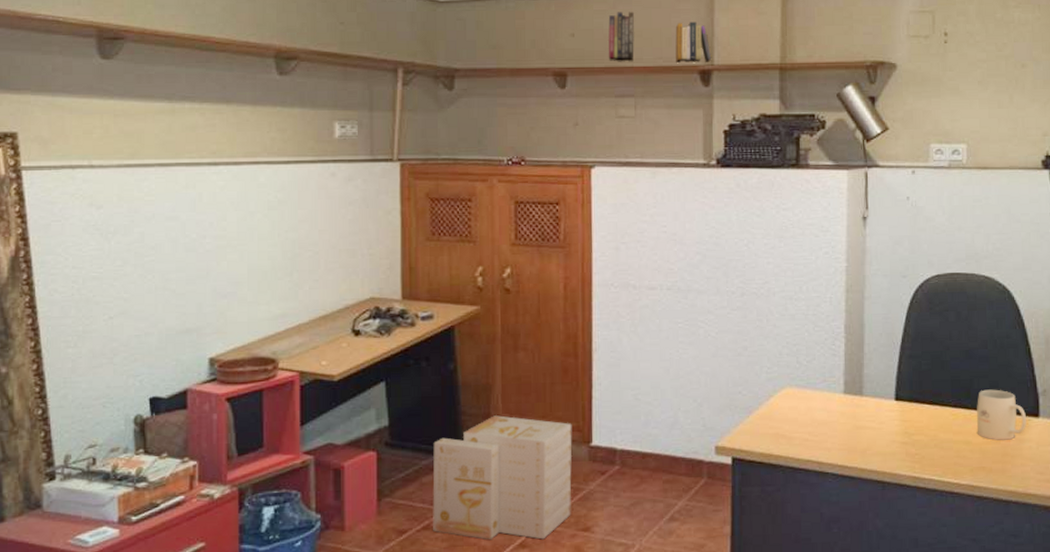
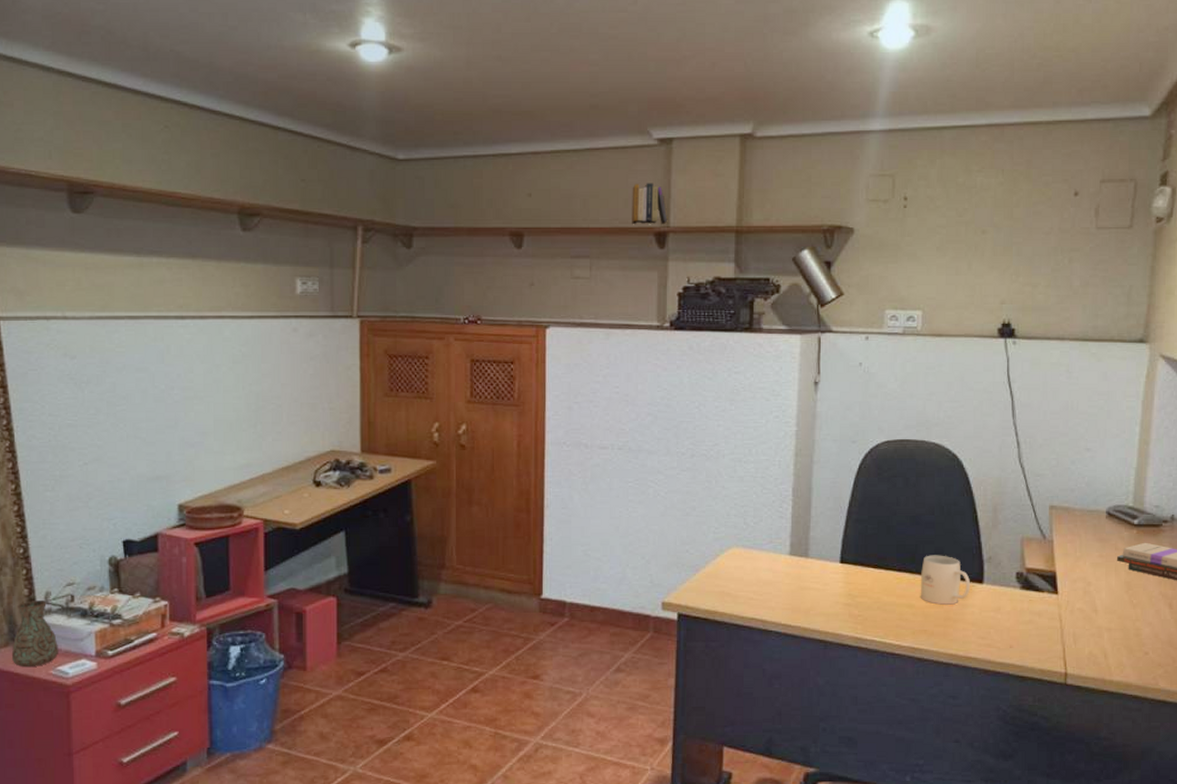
decorative vase: none [26,465,79,538] -> present [11,601,59,668]
product box: present [433,415,572,540] -> none [389,566,524,685]
books: present [608,11,635,62] -> none [565,172,592,223]

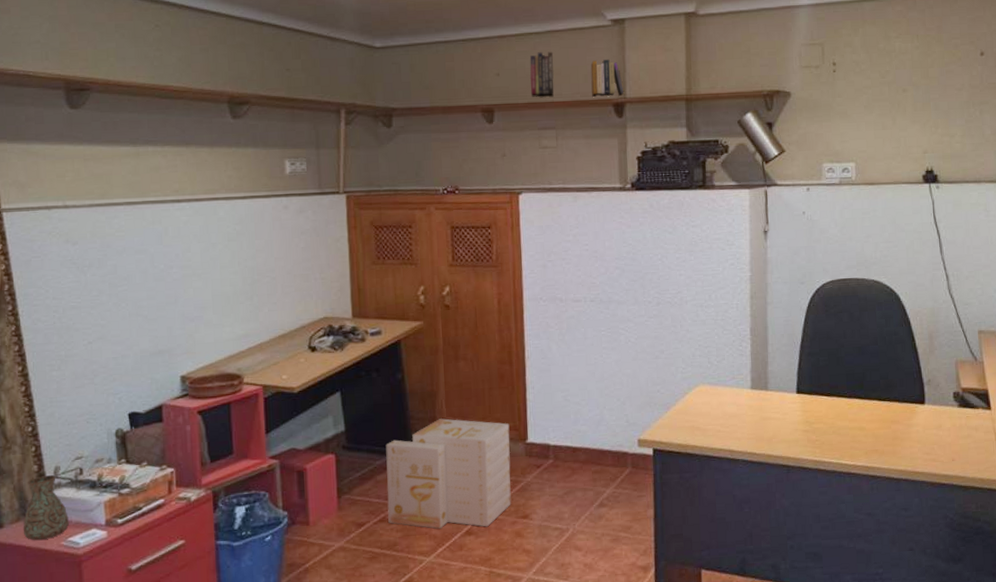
product box: none [389,566,524,685] -> present [386,418,511,529]
books: none [565,172,592,223] -> present [530,51,555,98]
mug: present [920,555,971,606] -> none [869,381,914,427]

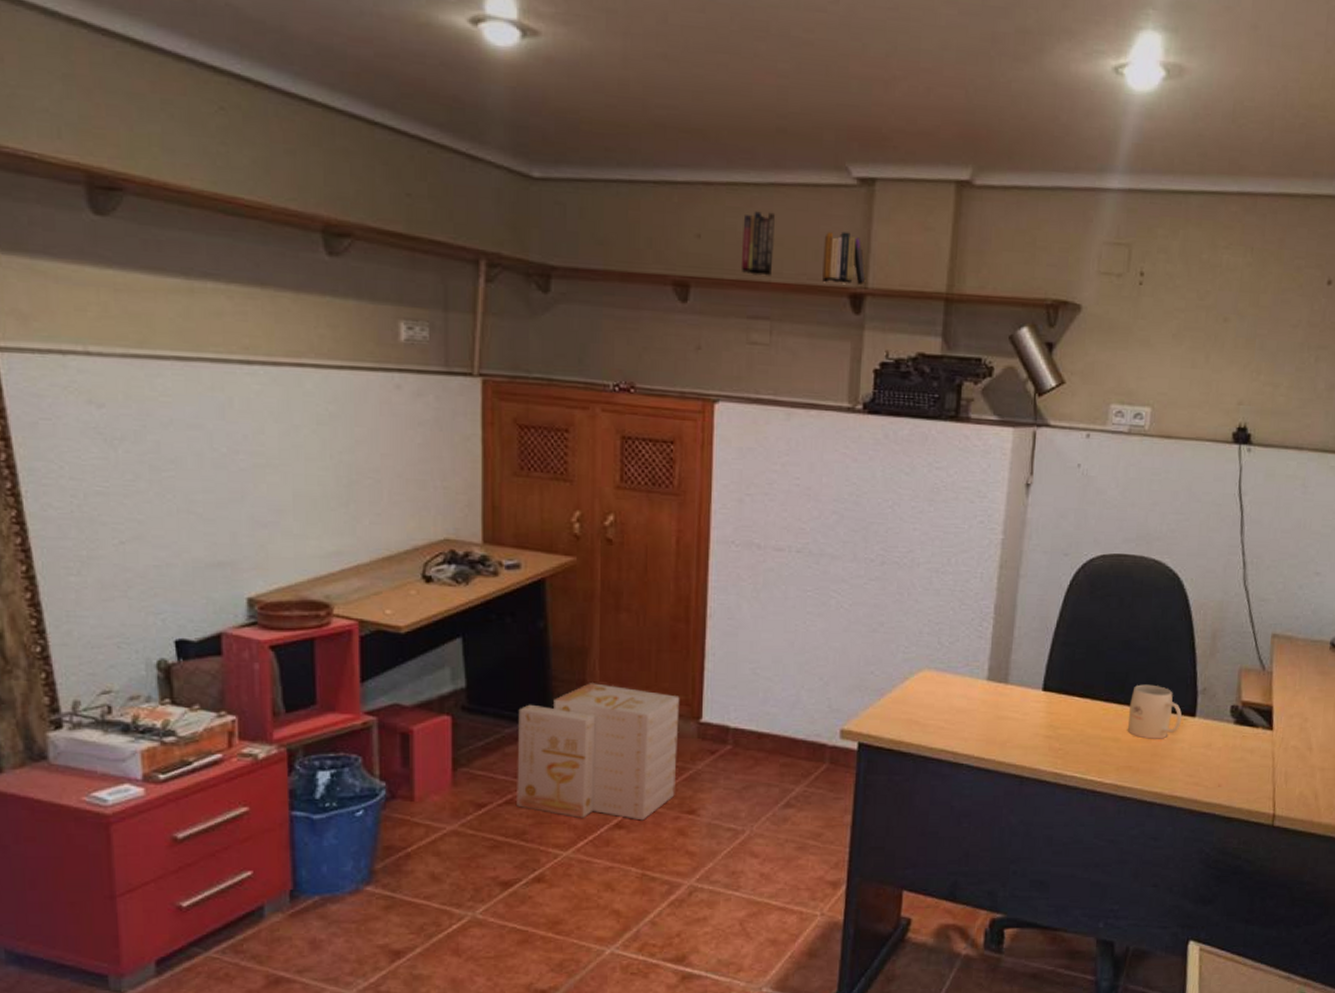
decorative vase: present [23,475,70,541] -> none [29,711,94,793]
mug: none [869,381,914,427] -> present [1127,684,1182,740]

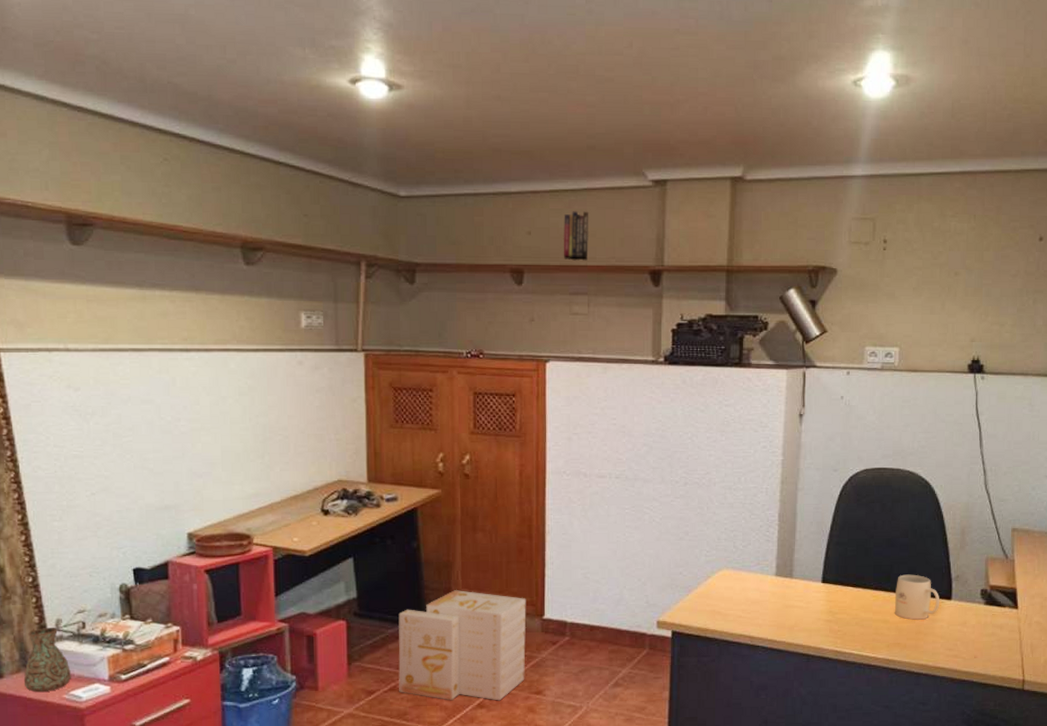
decorative vase: none [29,711,94,793] -> present [23,628,72,693]
books: present [822,232,866,286] -> none [628,223,662,264]

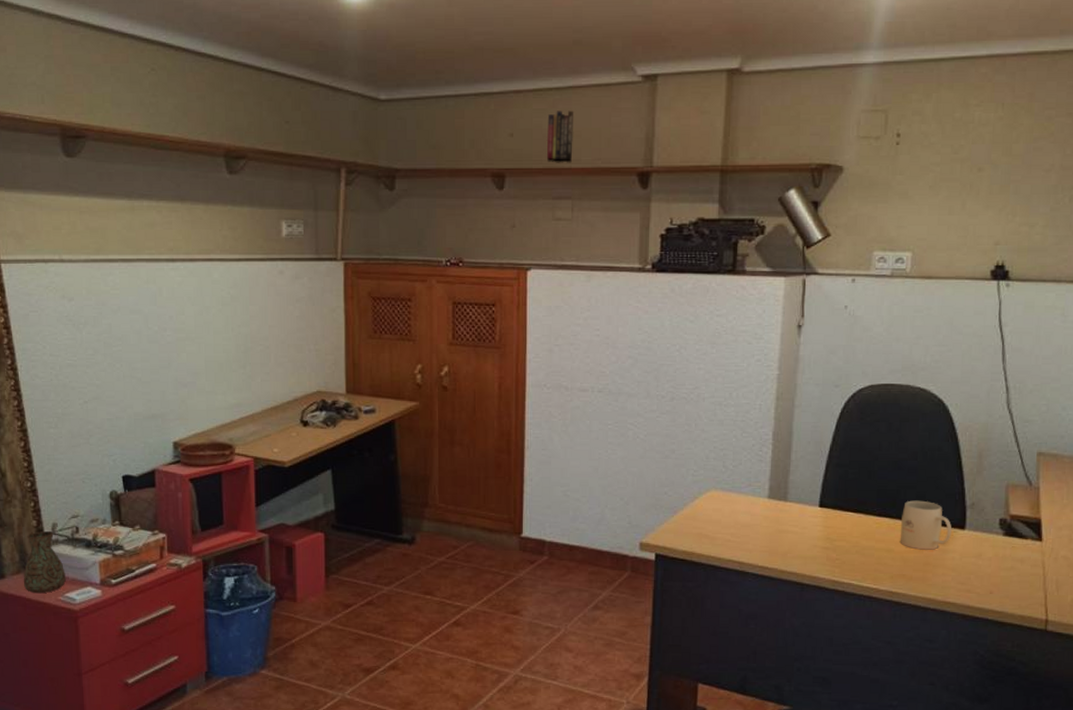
product box: present [398,590,526,701] -> none [375,505,504,620]

